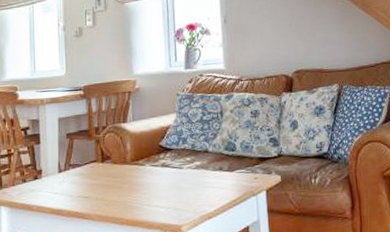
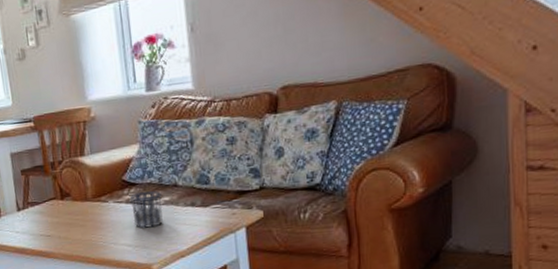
cup: none [164,155,194,191] -> present [129,190,163,229]

